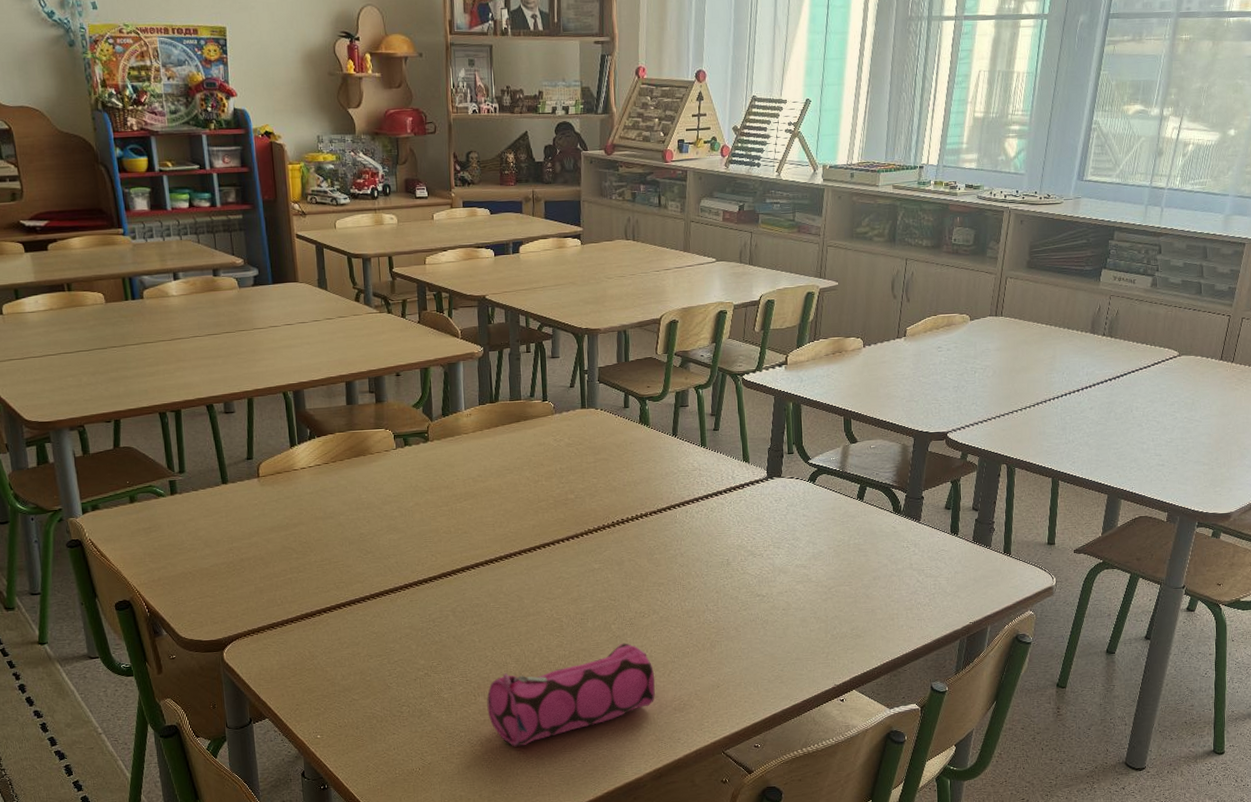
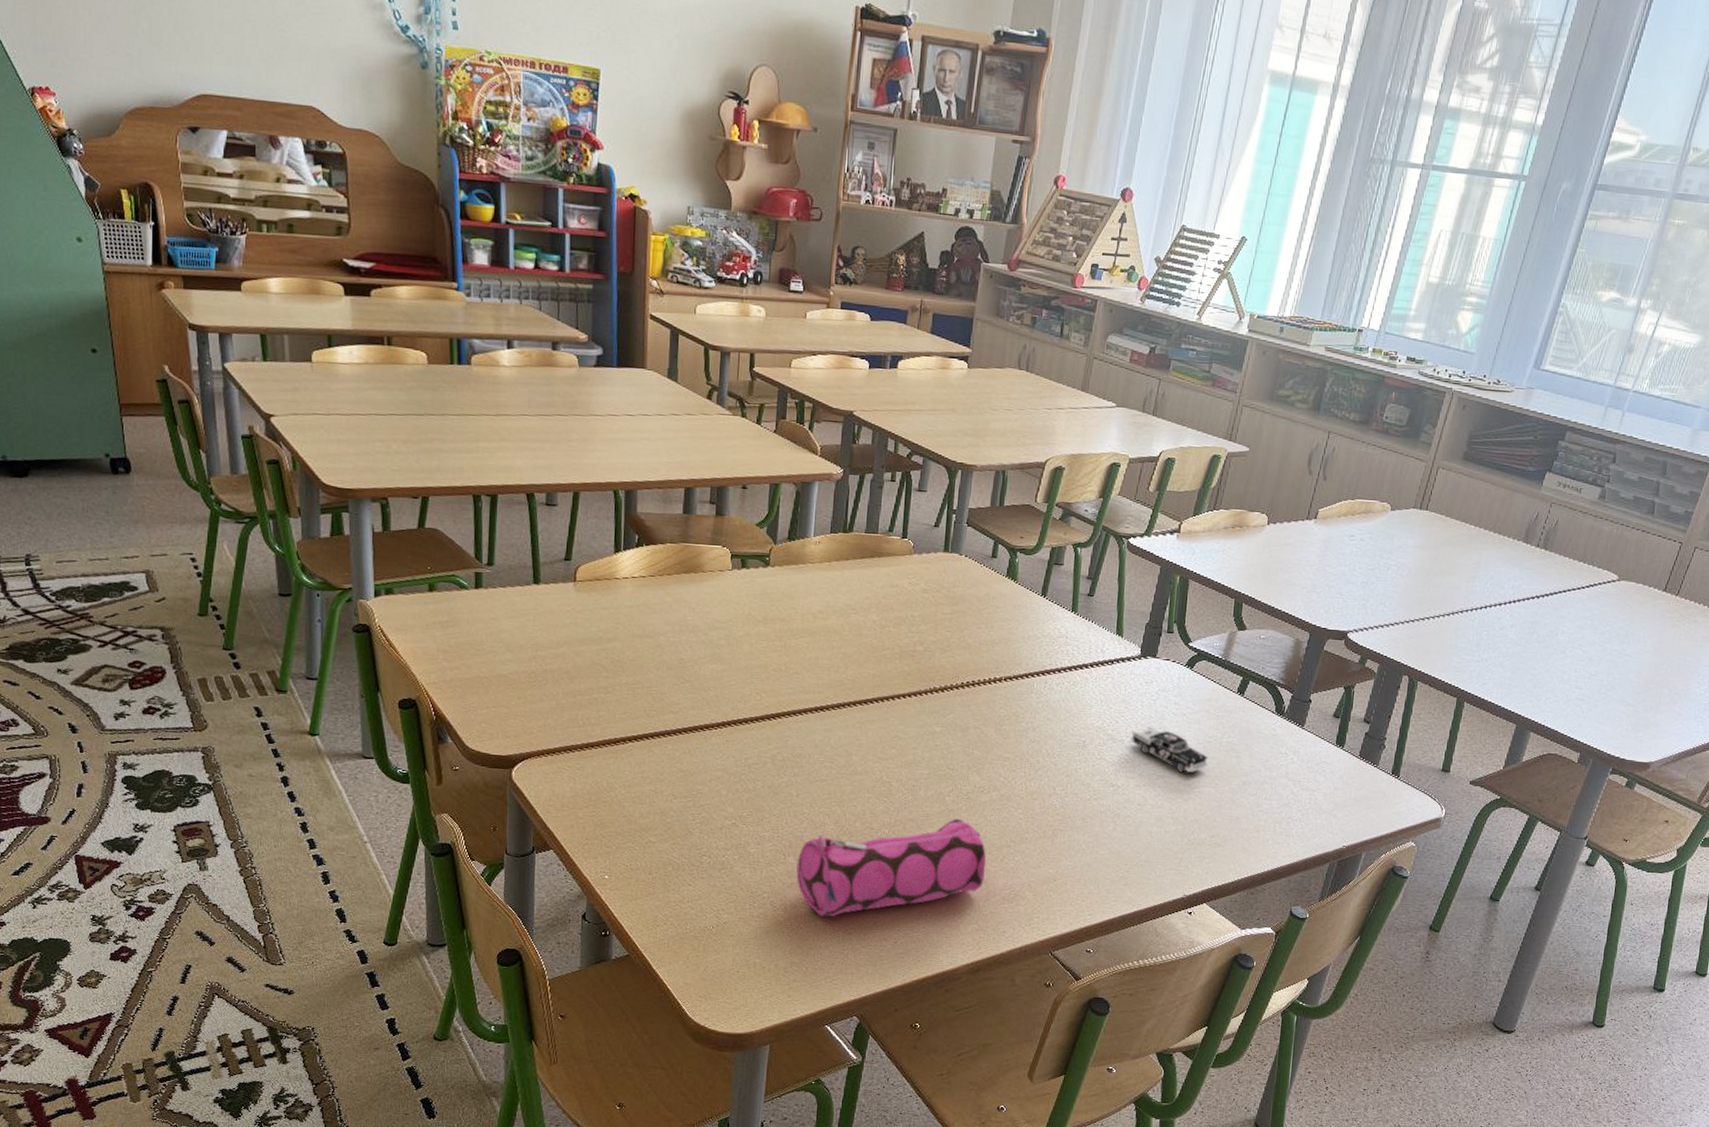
toy car: none [767,539,840,576] -> present [1129,726,1208,773]

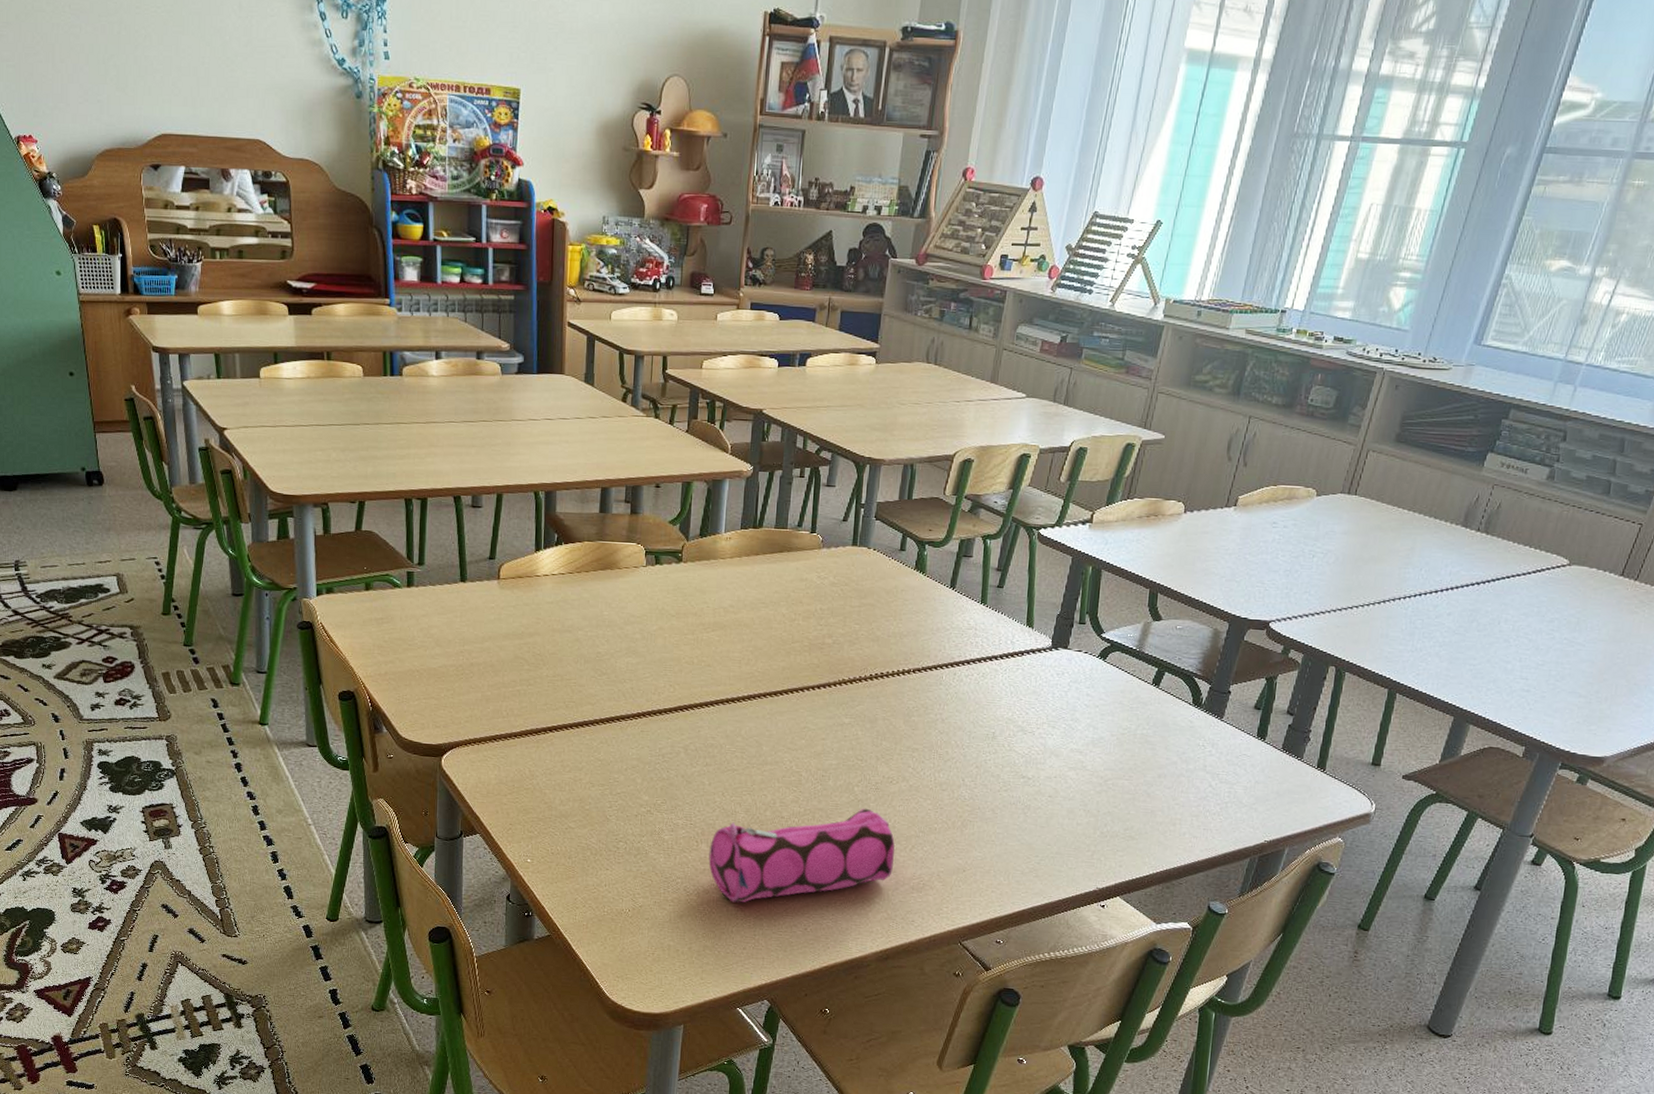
toy car: present [1129,726,1208,773] -> none [1040,718,1122,765]

